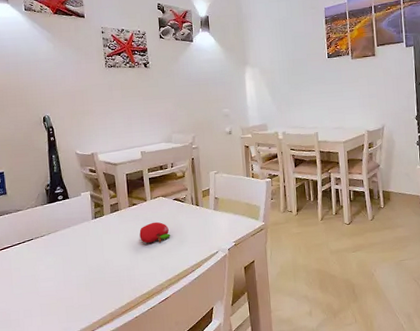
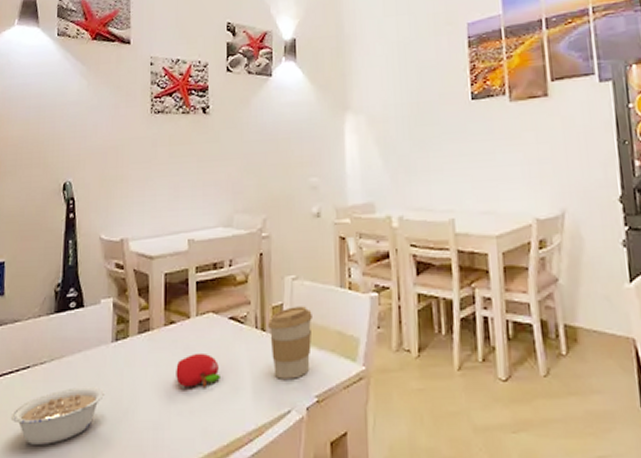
legume: none [22,248,91,287] -> present [10,387,106,445]
coffee cup: none [200,189,230,234] -> present [268,306,312,379]

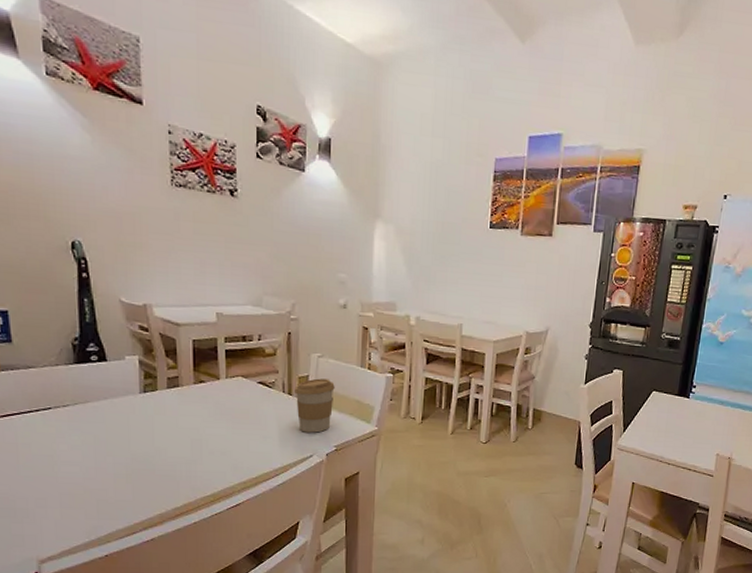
legume: present [10,387,106,445] -> none [34,428,136,472]
fruit: present [176,352,220,388] -> none [207,408,249,435]

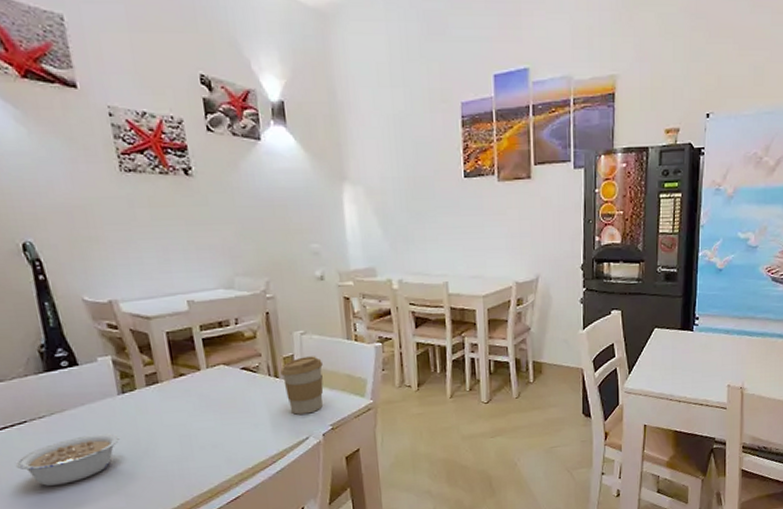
legume: none [34,428,136,472] -> present [15,433,121,486]

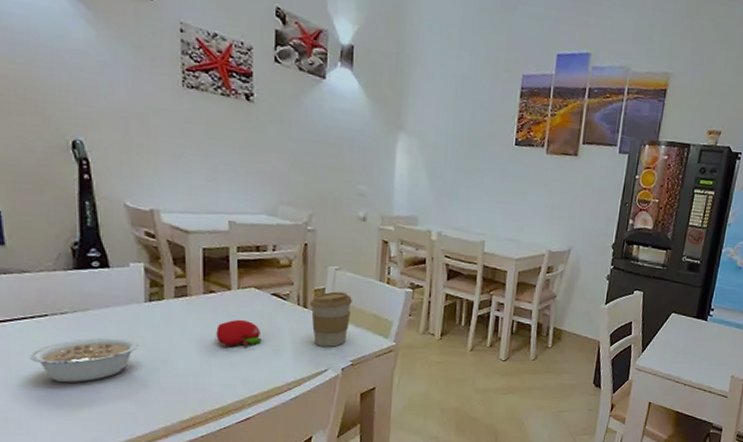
fruit: none [192,398,239,427] -> present [216,319,262,347]

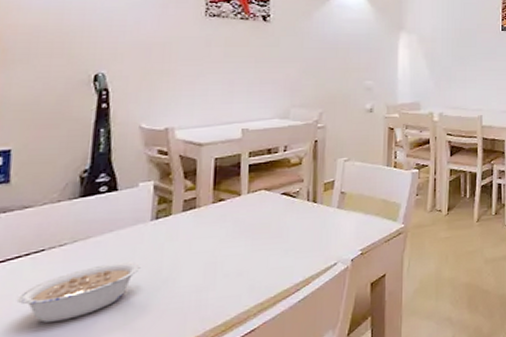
fruit: present [216,319,262,347] -> none [223,223,270,254]
coffee cup: present [310,291,352,347] -> none [319,182,361,240]

